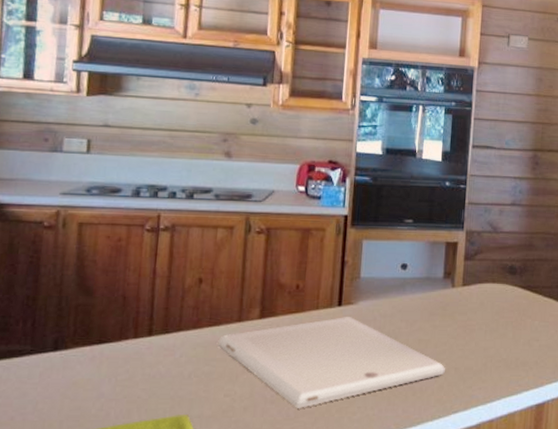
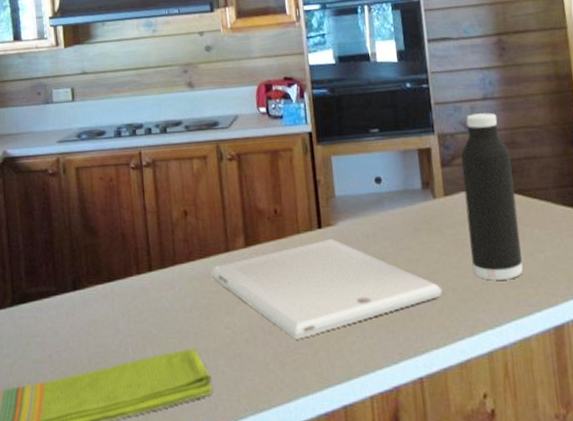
water bottle: none [476,216,527,363] -> present [460,113,523,281]

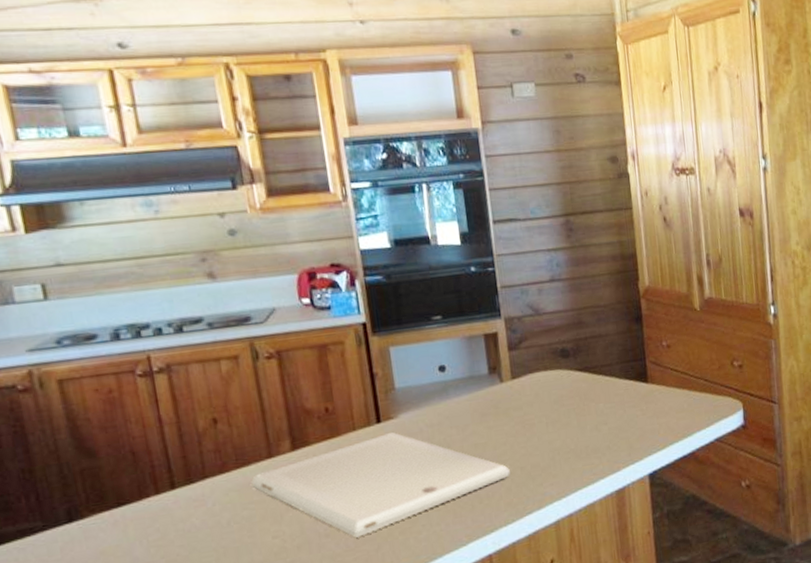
water bottle: present [460,113,523,281] -> none [527,294,588,456]

